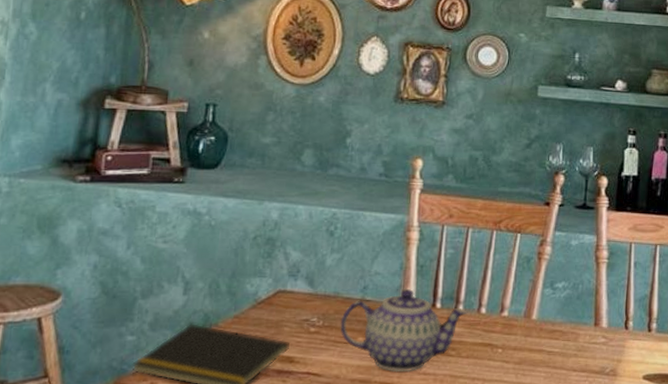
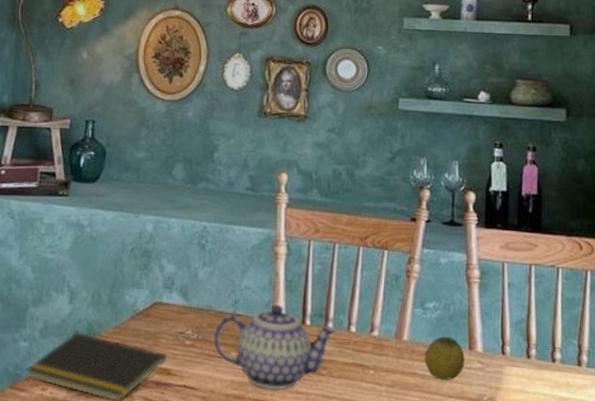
fruit: none [552,314,590,355] -> present [424,336,465,380]

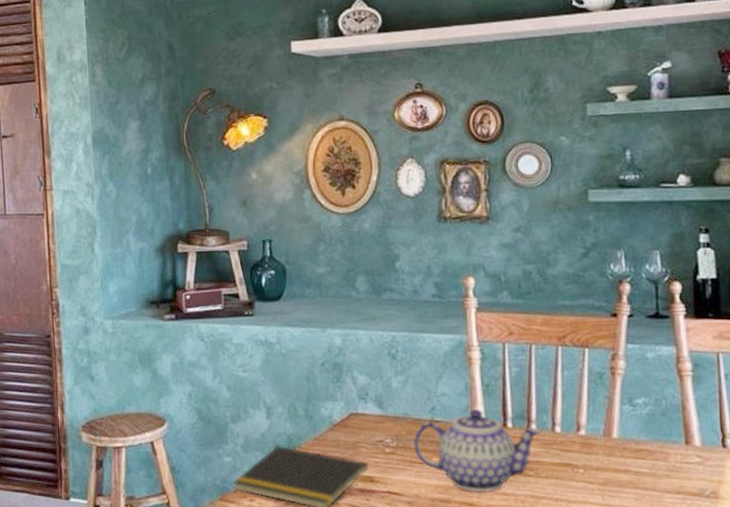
fruit: present [424,336,465,380] -> none [637,432,682,476]

